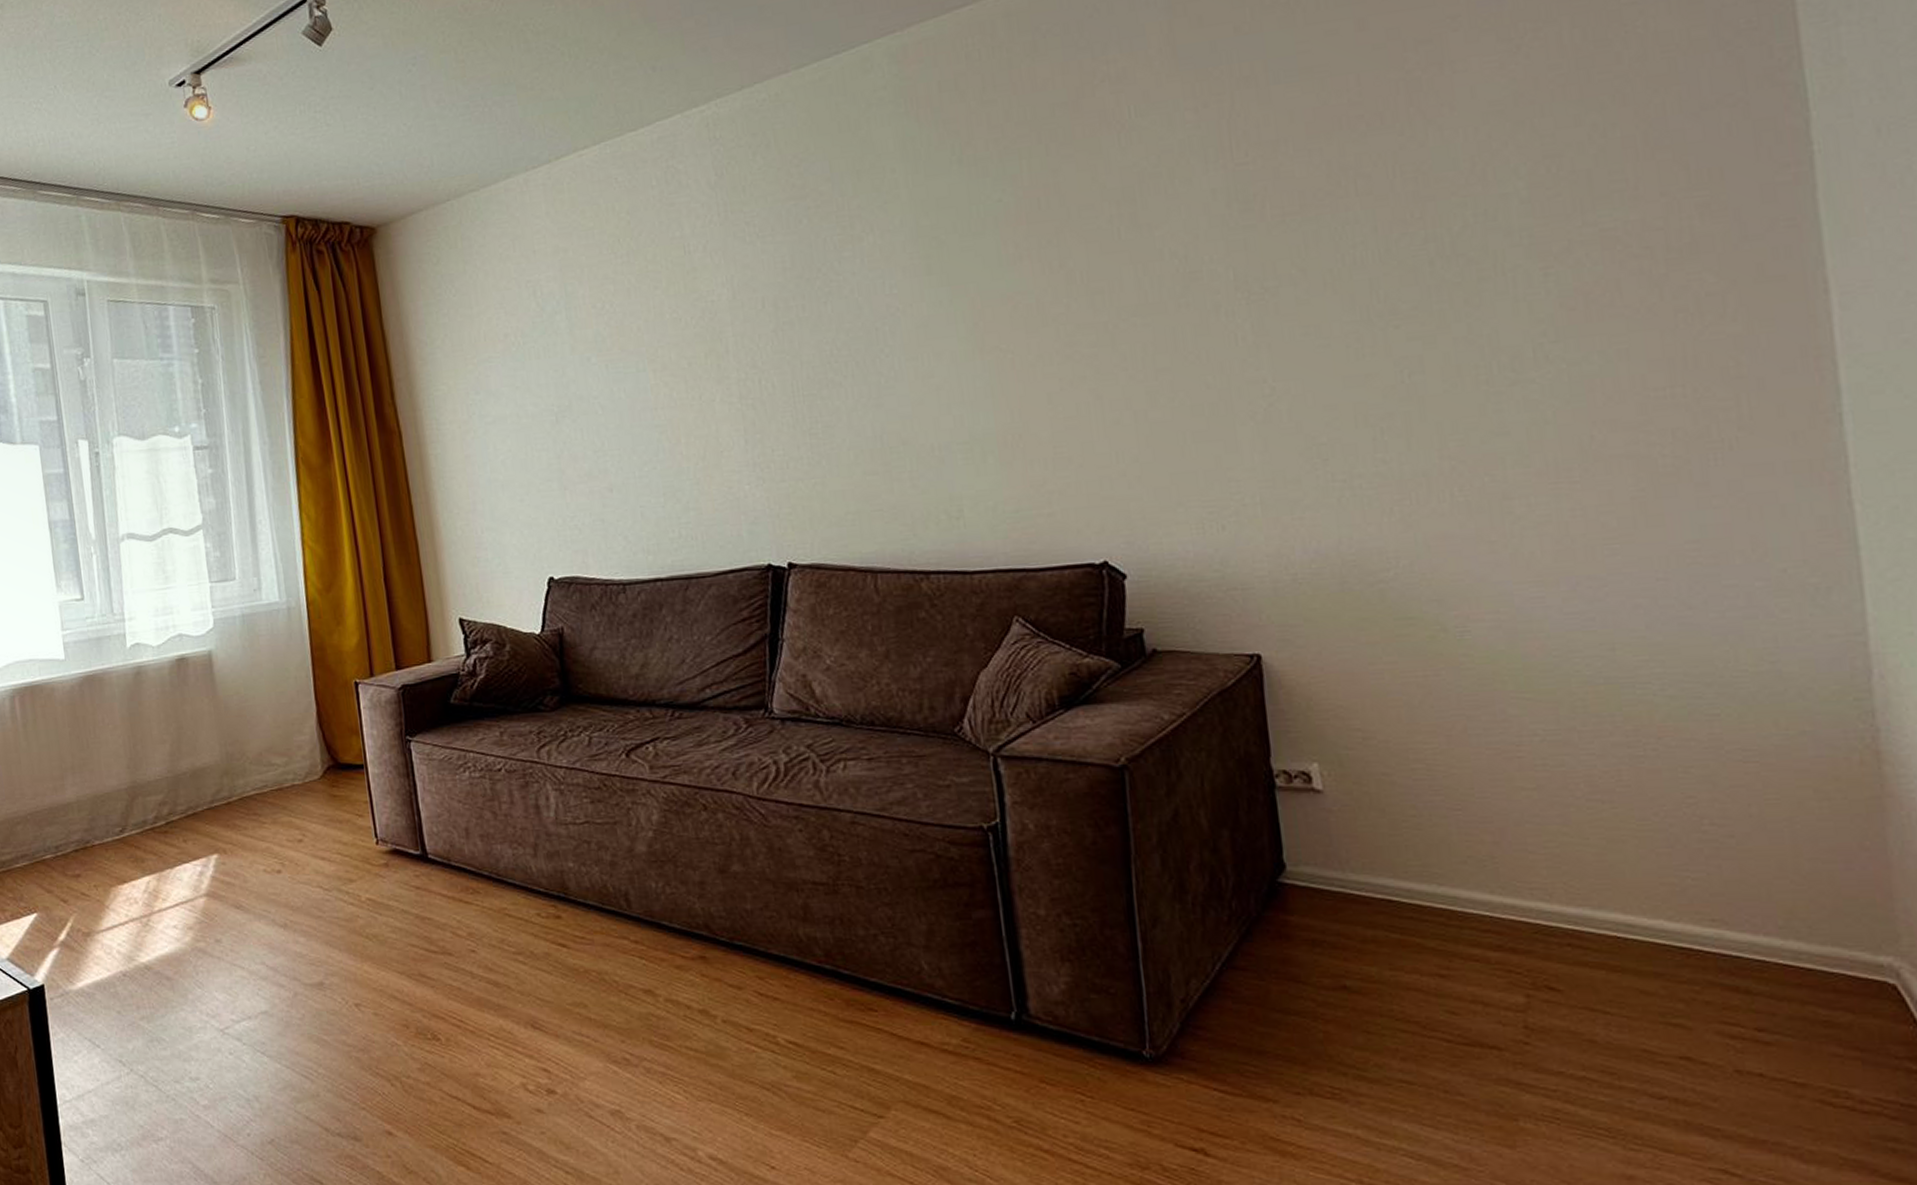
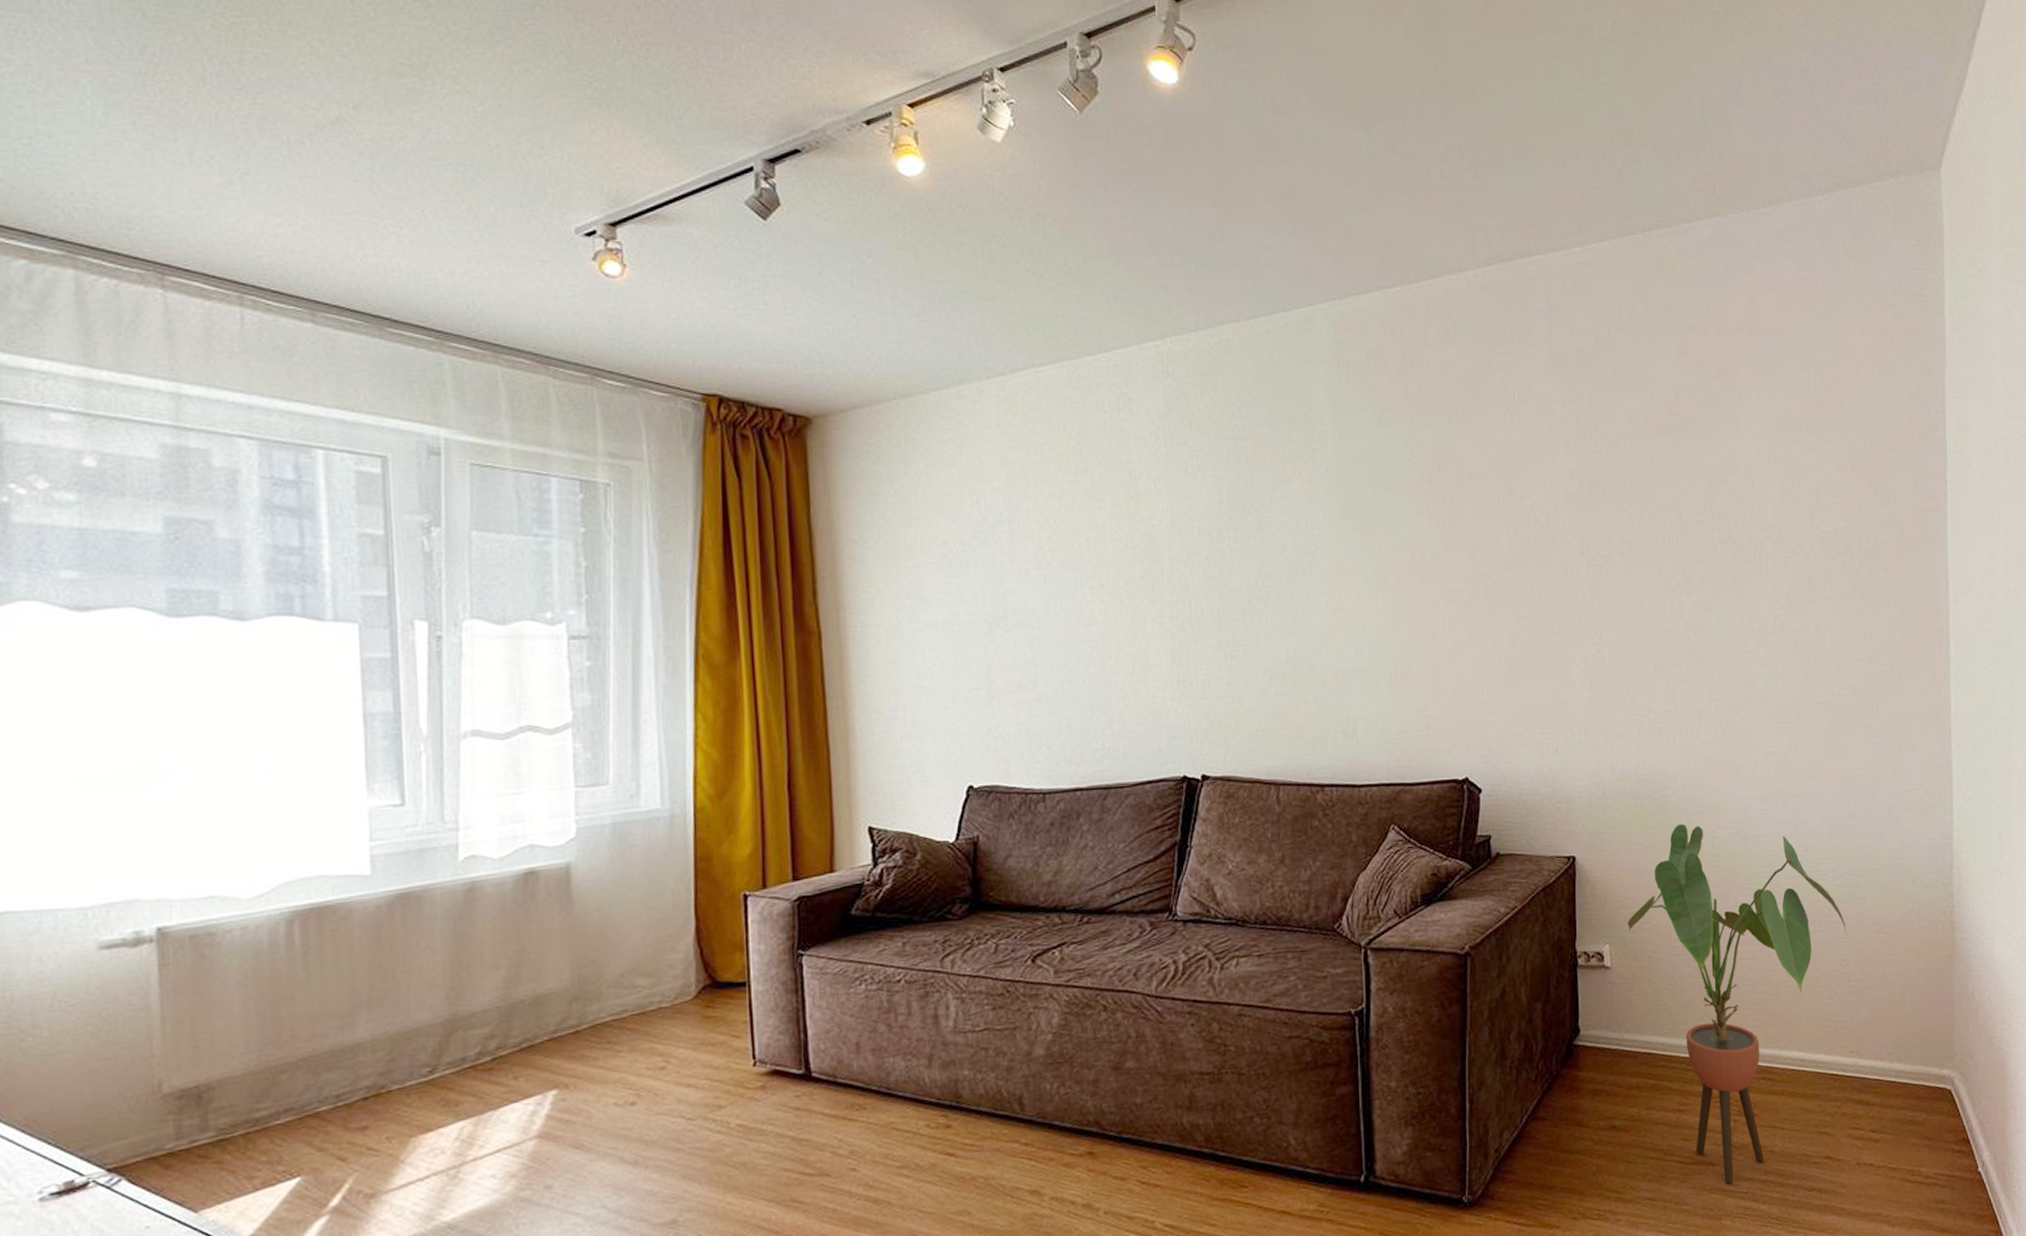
house plant: none [1341,614,1692,1075] -> present [1627,823,1847,1183]

